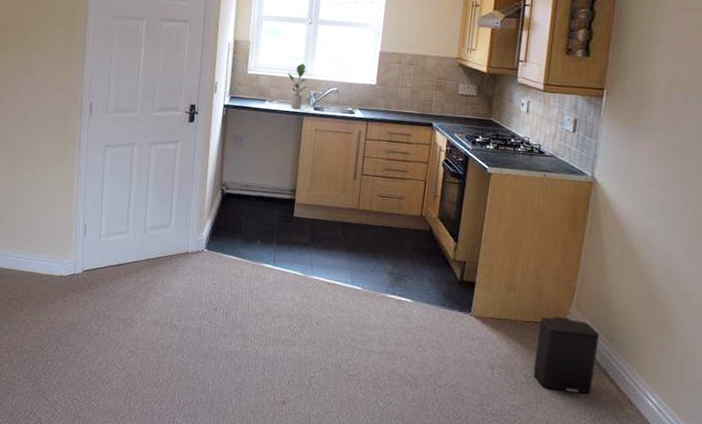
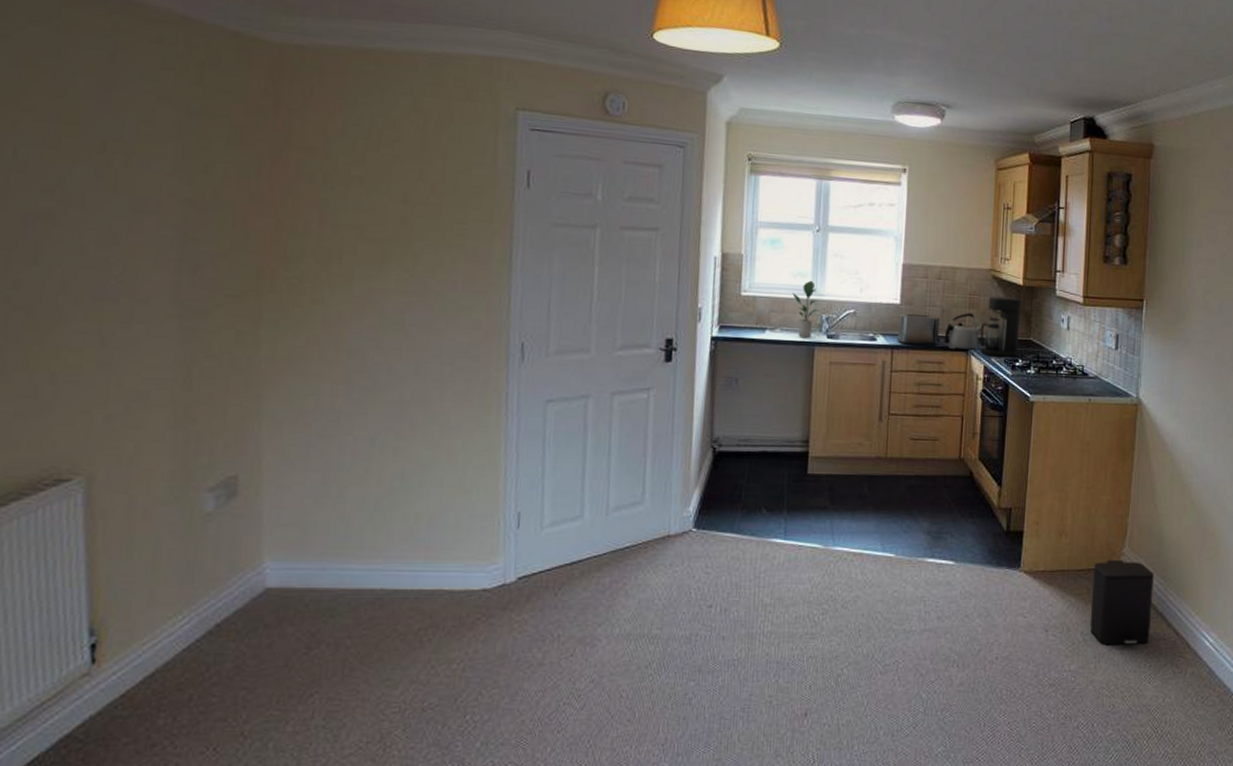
toaster: none [372,92,410,121] -> present [897,313,941,346]
kettle: none [412,94,450,126] -> present [944,313,985,350]
coffee maker: none [444,80,485,134] -> present [979,296,1022,358]

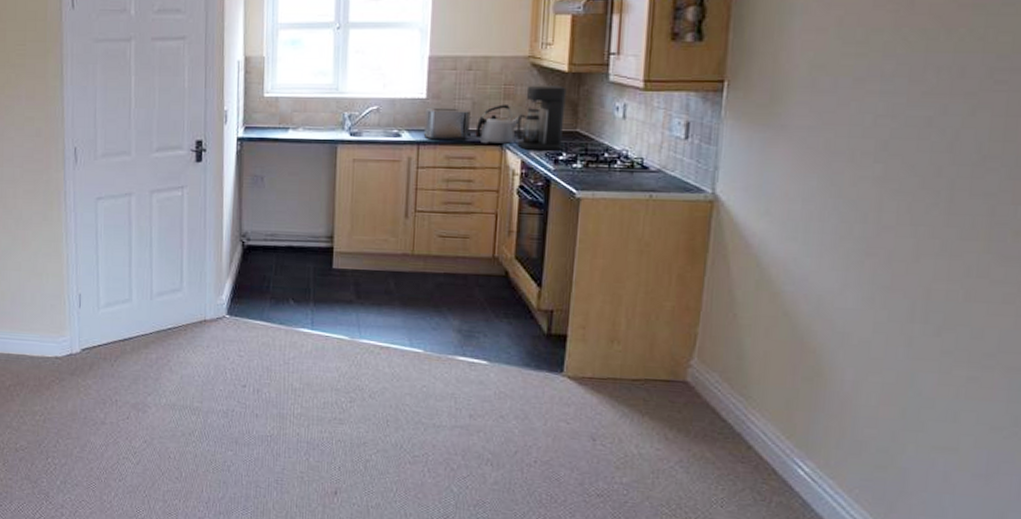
potted plant: present [792,280,819,339] -> none [314,78,341,137]
pedal bin: present [1090,559,1155,645] -> none [647,371,732,465]

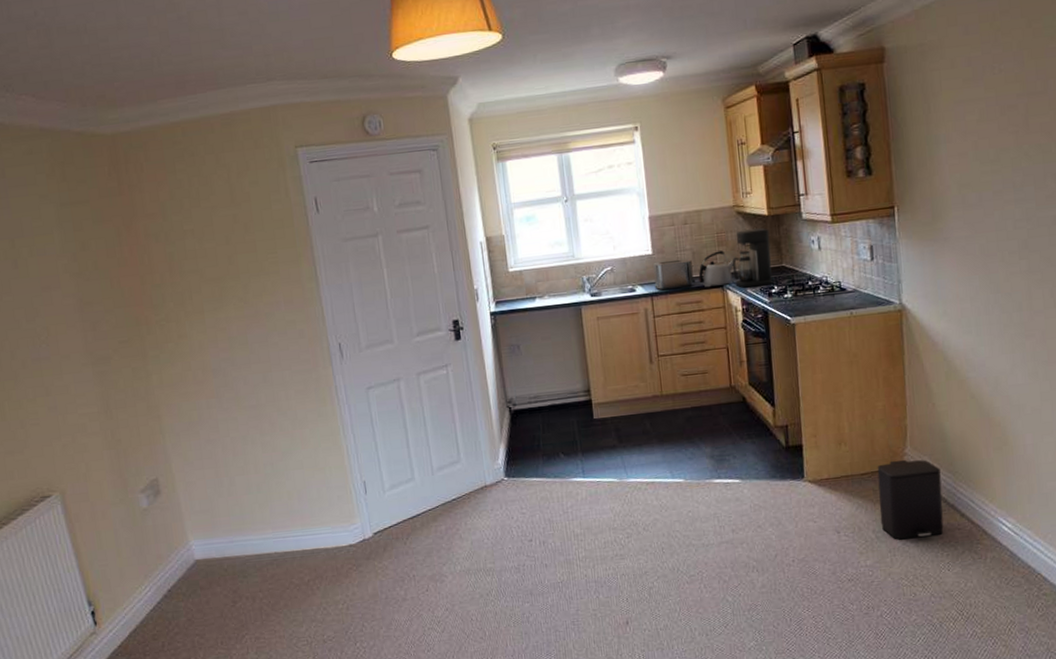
pedal bin: none [647,371,732,465] -> present [877,459,944,540]

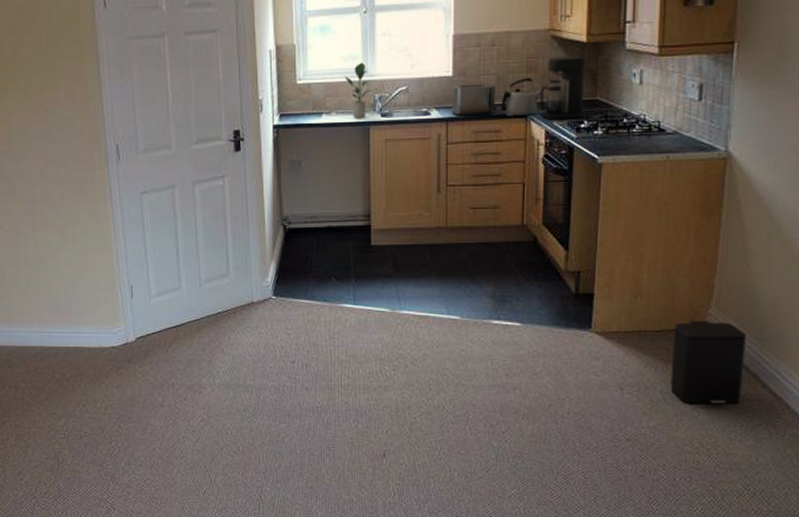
potted plant: none [553,247,579,301] -> present [345,62,371,119]

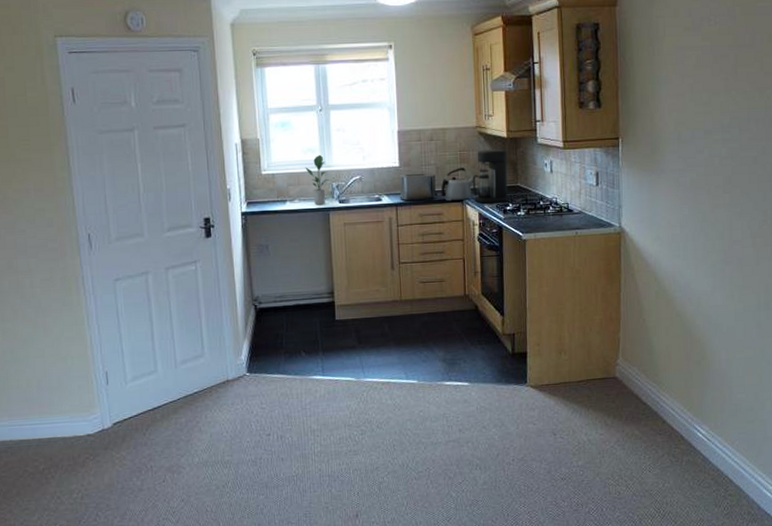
pedal bin: present [670,320,747,405] -> none [592,369,648,443]

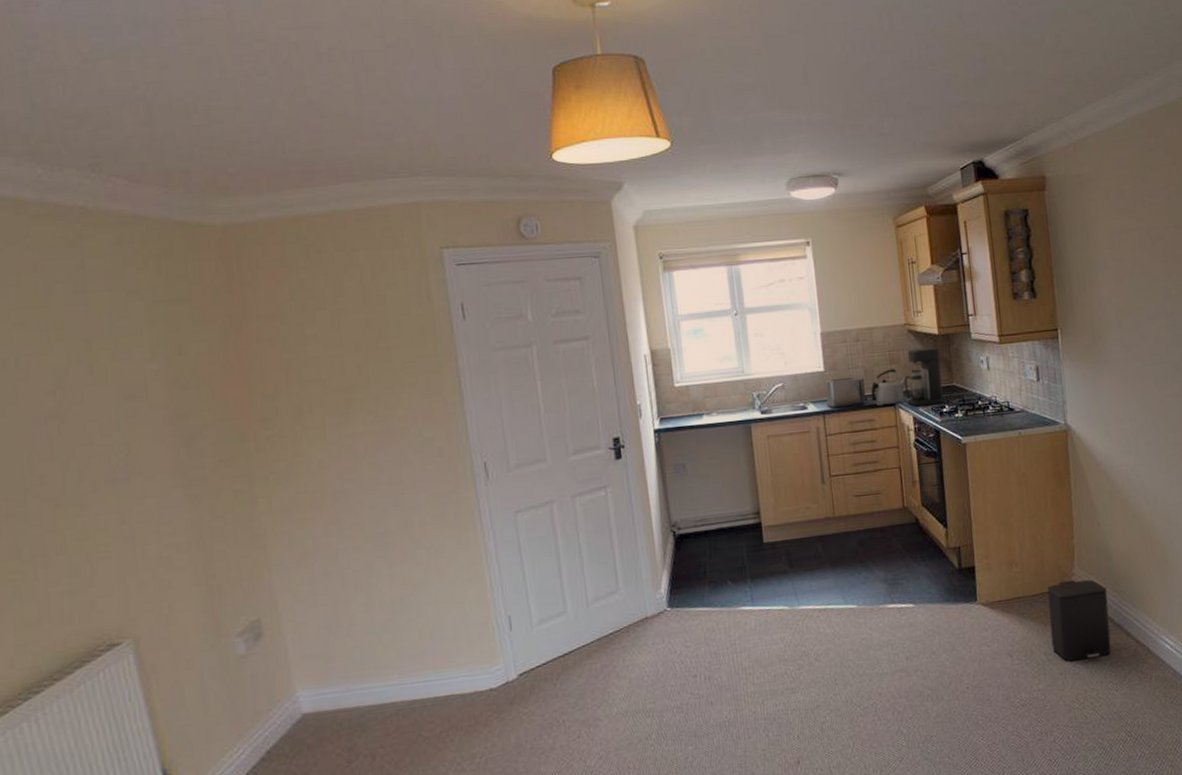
potted plant: present [305,154,329,206] -> none [722,362,749,418]
pedal bin: none [592,369,648,443] -> present [1047,579,1111,662]

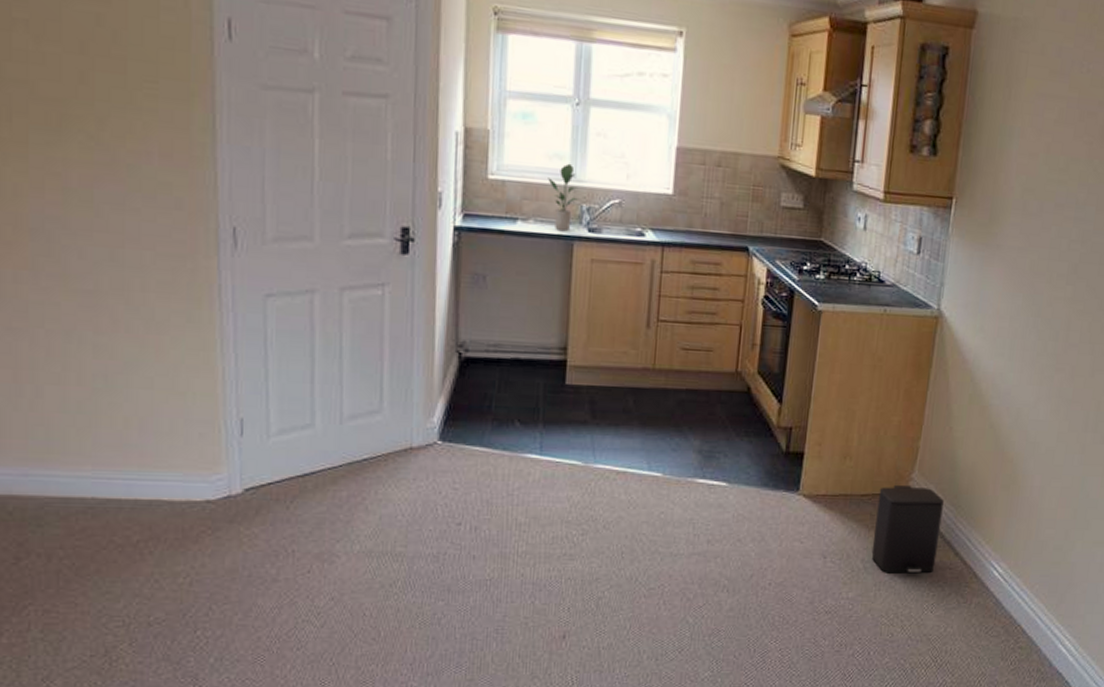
potted plant: none [722,362,749,418] -> present [548,163,579,232]
toaster: present [824,376,867,409] -> none [668,204,719,245]
kettle: present [870,369,909,406] -> none [722,207,770,250]
coffee maker: present [903,347,944,407] -> none [763,188,813,260]

